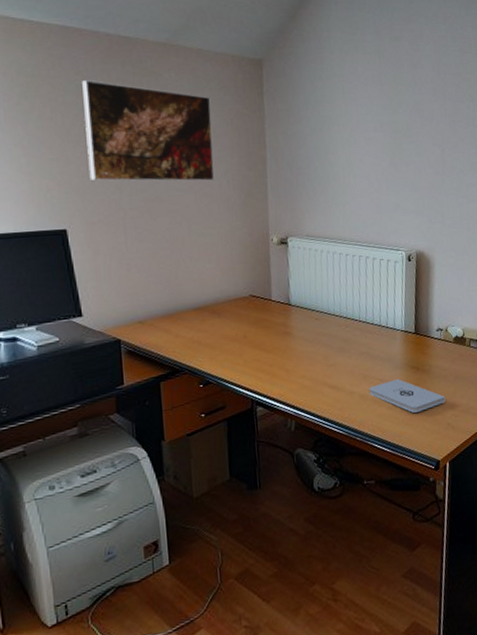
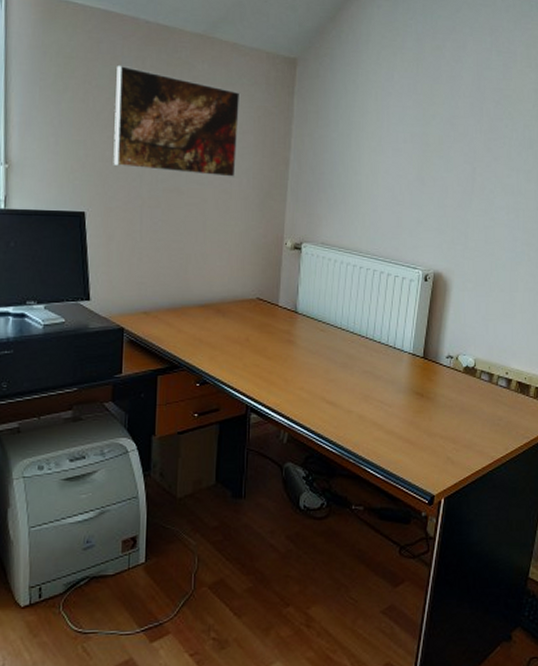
notepad: present [369,379,445,414] -> none [368,403,447,442]

